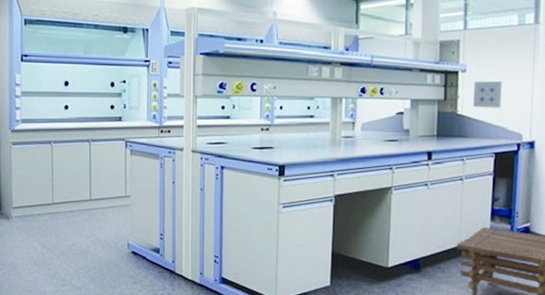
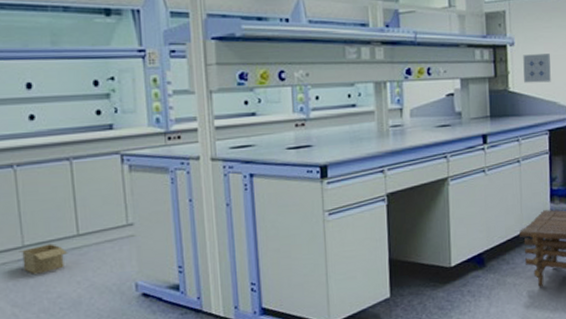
cardboard box: none [50,204,83,226] -> present [19,244,68,274]

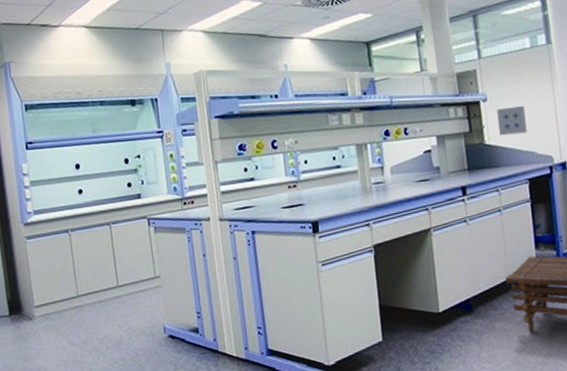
cardboard box: present [19,244,68,274] -> none [75,294,111,319]

